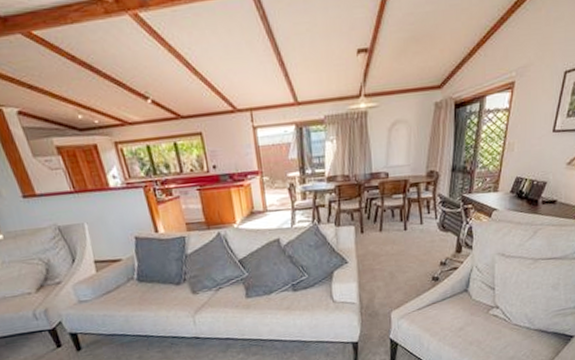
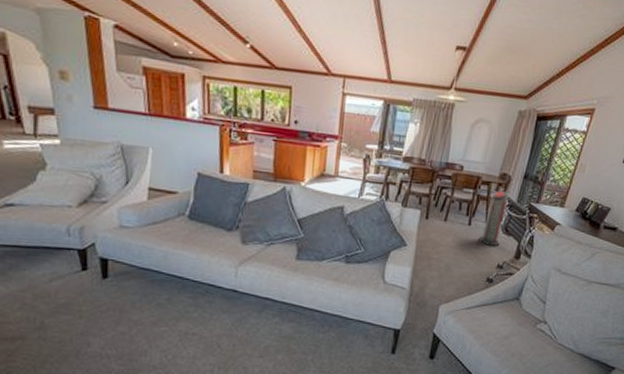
air purifier: none [417,189,440,246] -> present [479,191,509,246]

